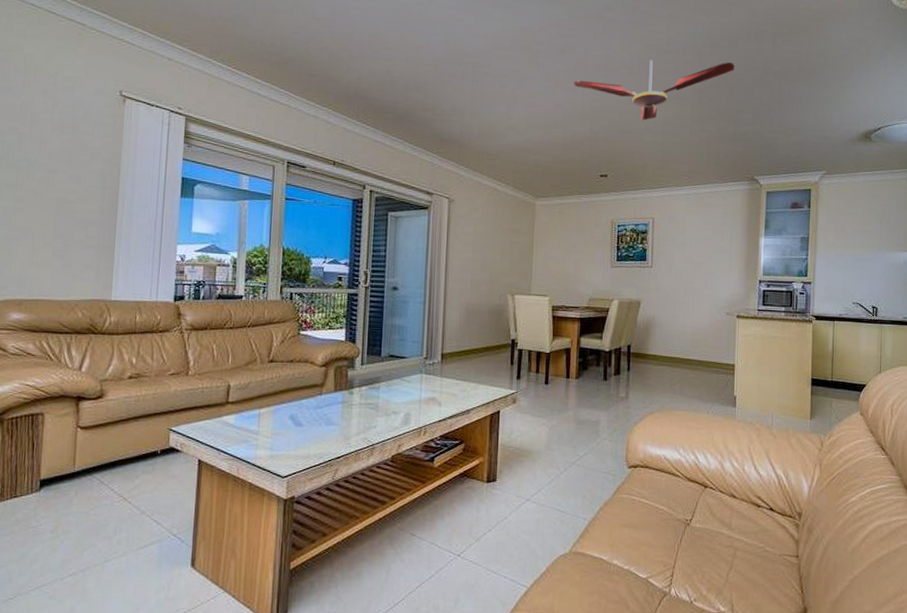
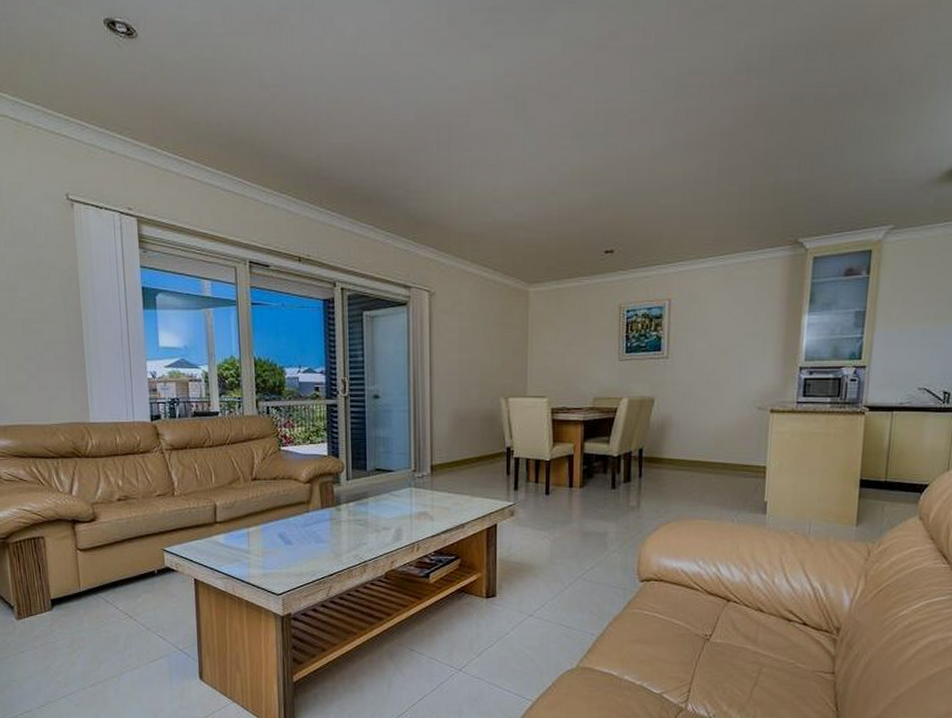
ceiling fan: present [573,60,735,121] -> none [571,91,778,179]

